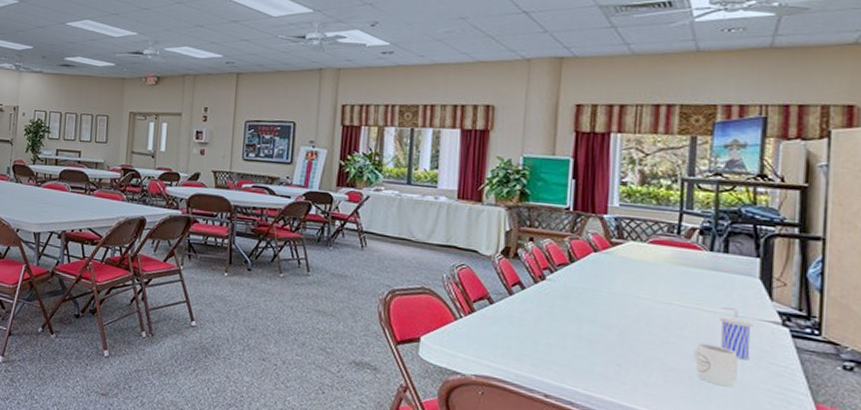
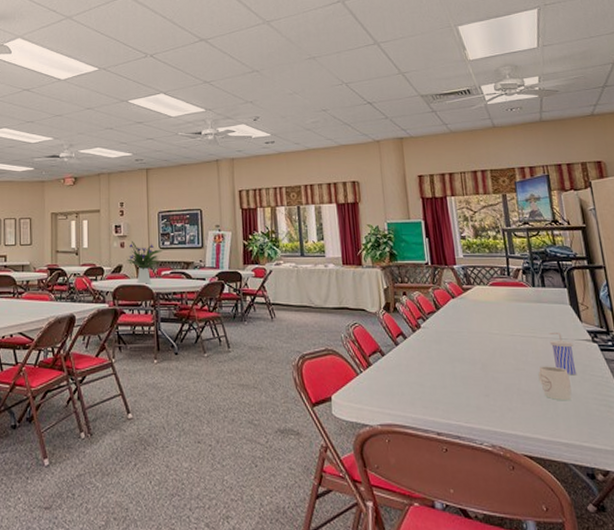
flower arrangement: none [204,148,246,196] -> present [126,240,163,284]

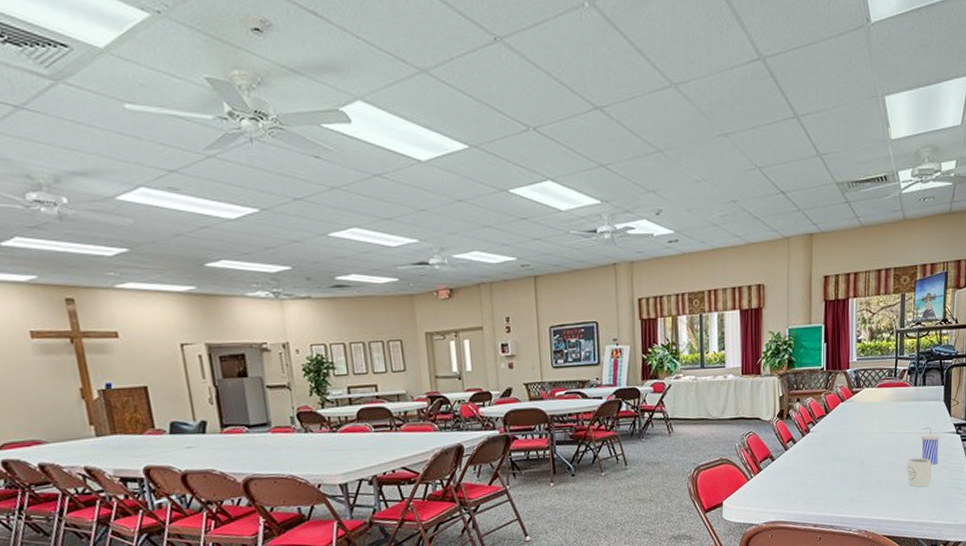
flower arrangement: present [126,240,163,284] -> none [515,360,556,408]

